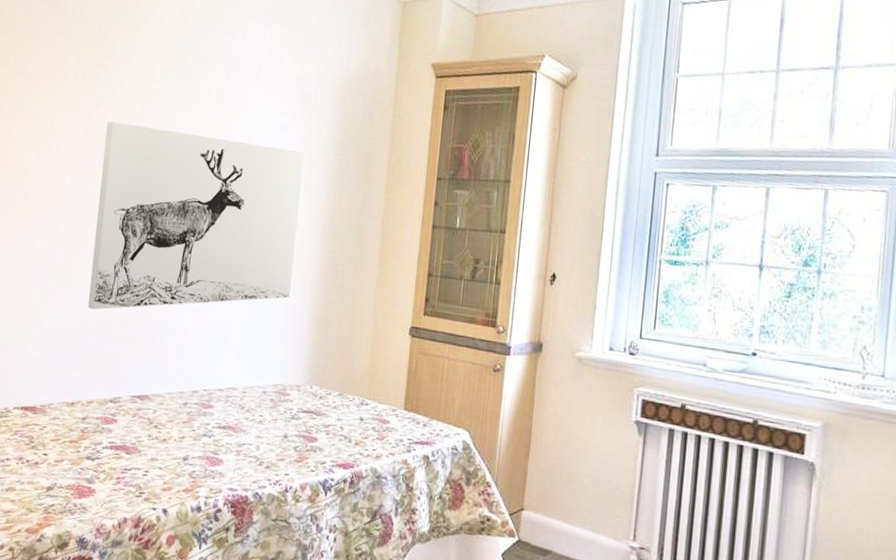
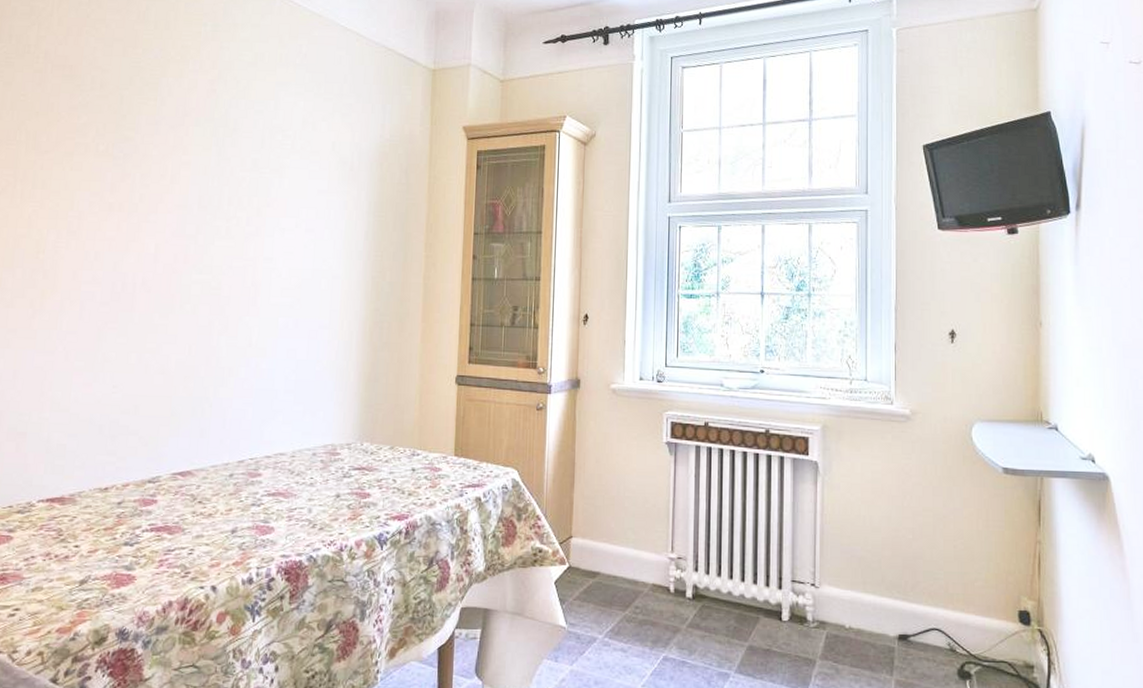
wall art: present [87,121,305,310] -> none [119,194,344,389]

